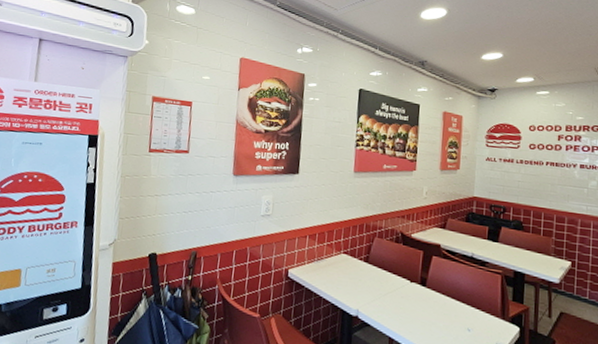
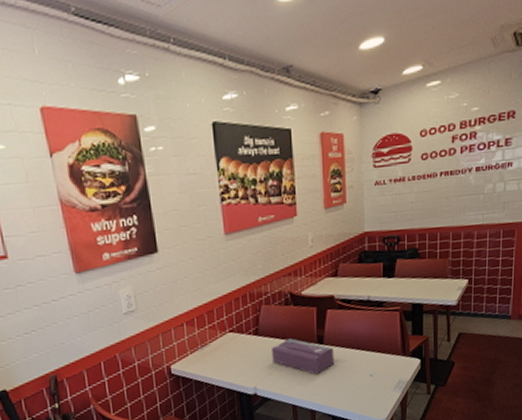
tissue box: none [377,273,435,314] -> present [272,338,335,375]

